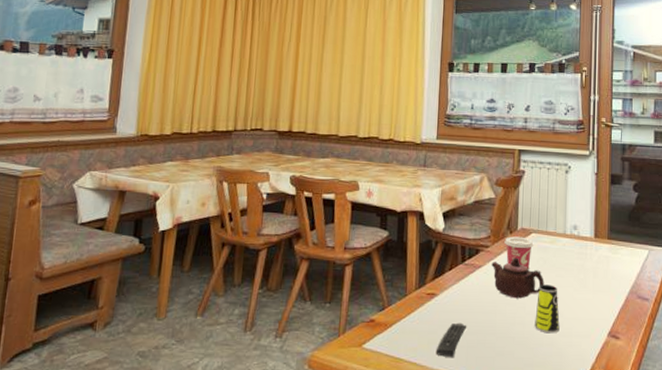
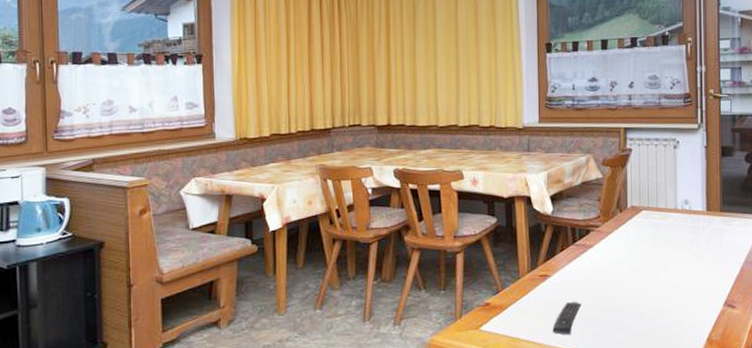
teapot: present [491,257,544,299] -> none [603,235,657,275]
cup: present [504,236,534,270] -> none [615,214,645,247]
cup: present [535,284,560,334] -> none [649,260,675,307]

